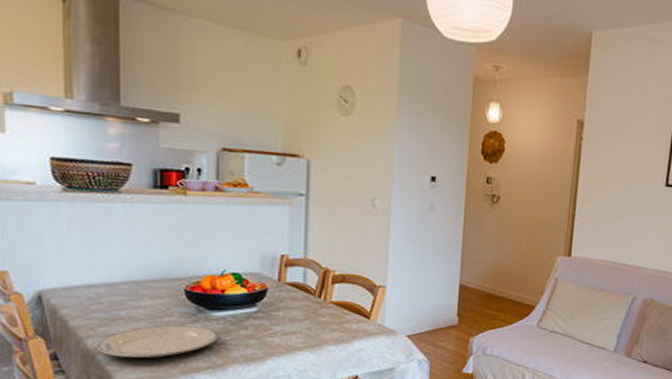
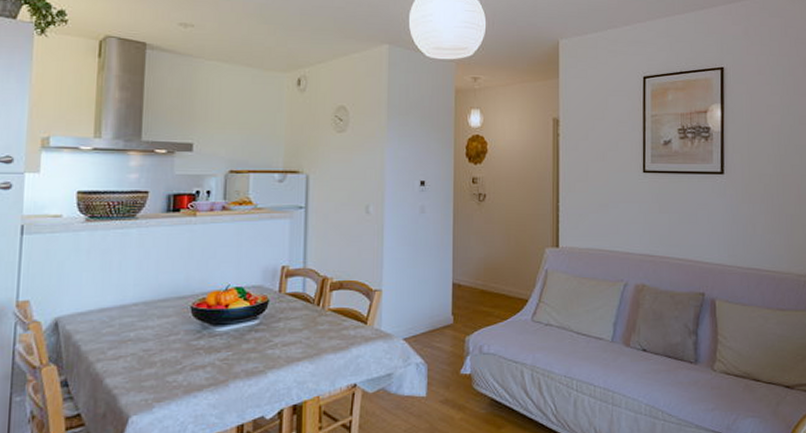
plate: present [96,325,219,358] -> none [105,343,222,380]

